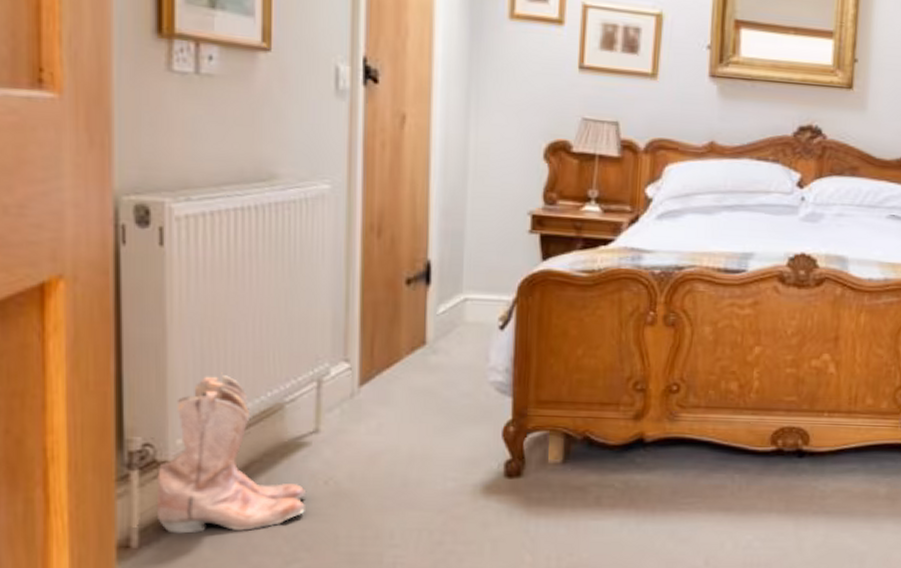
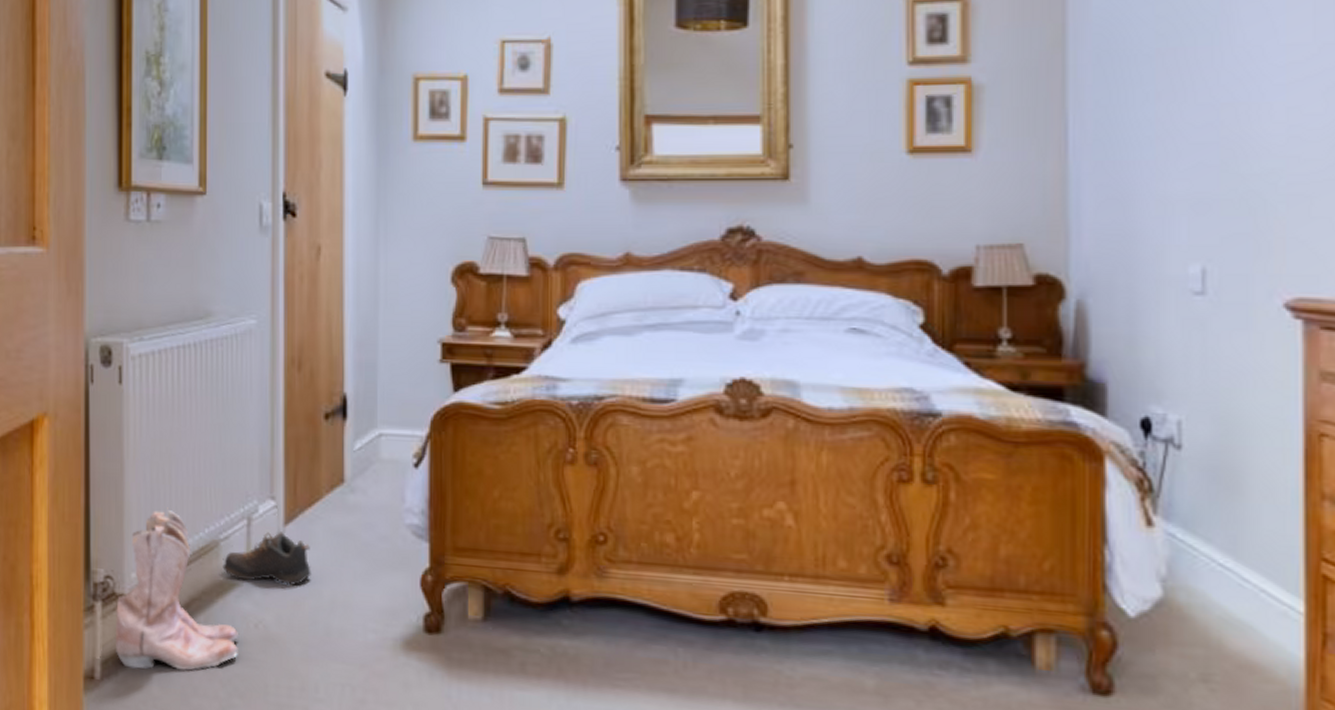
shoe: none [288,392,388,444] -> present [223,532,311,587]

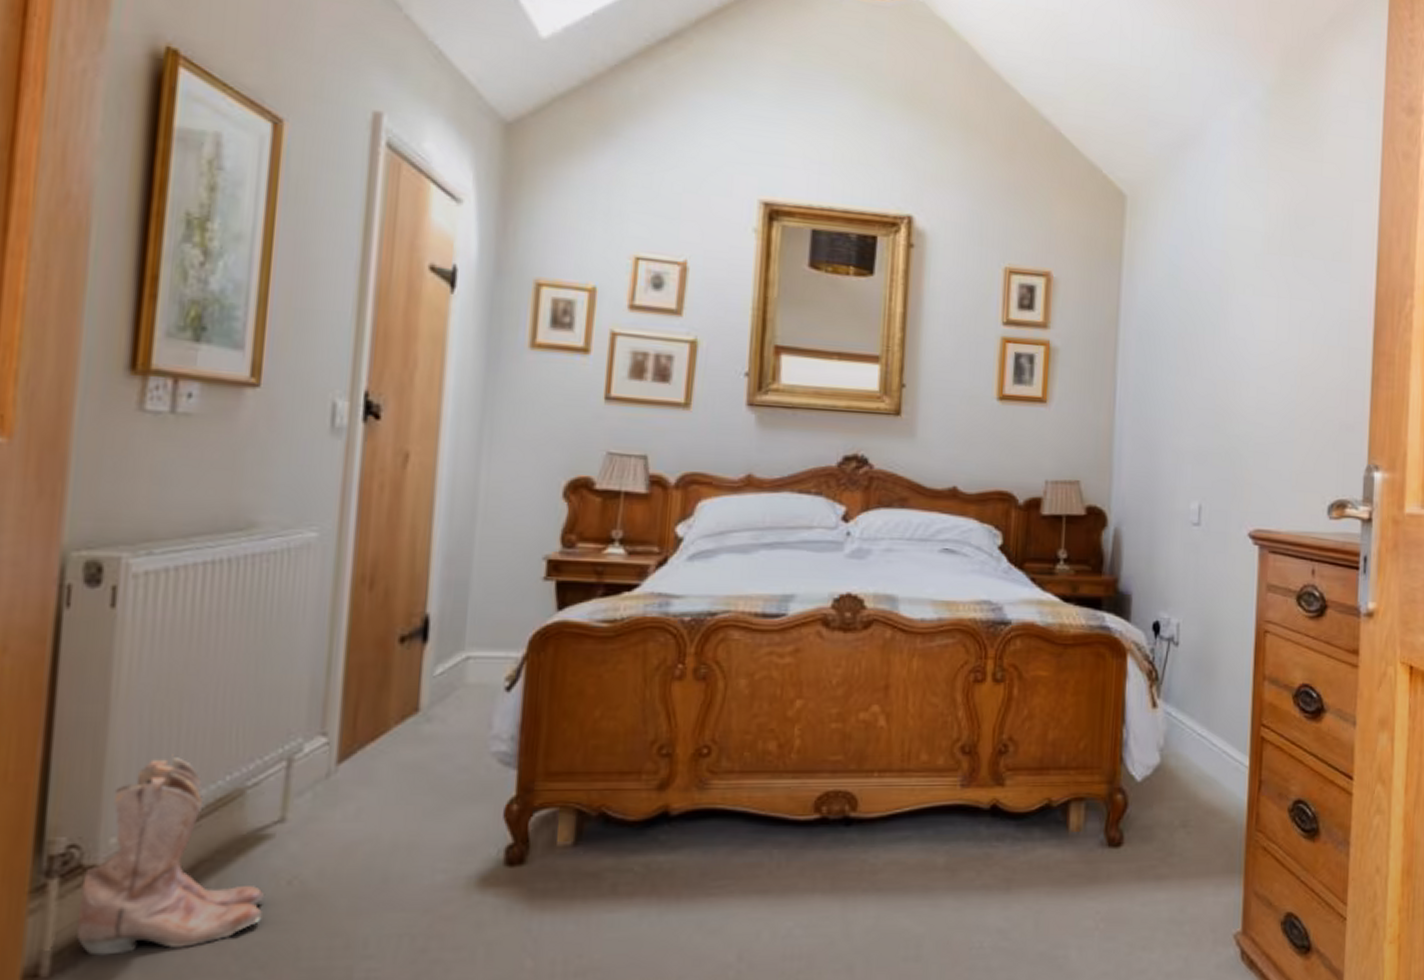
shoe: present [223,532,311,587] -> none [247,772,369,833]

